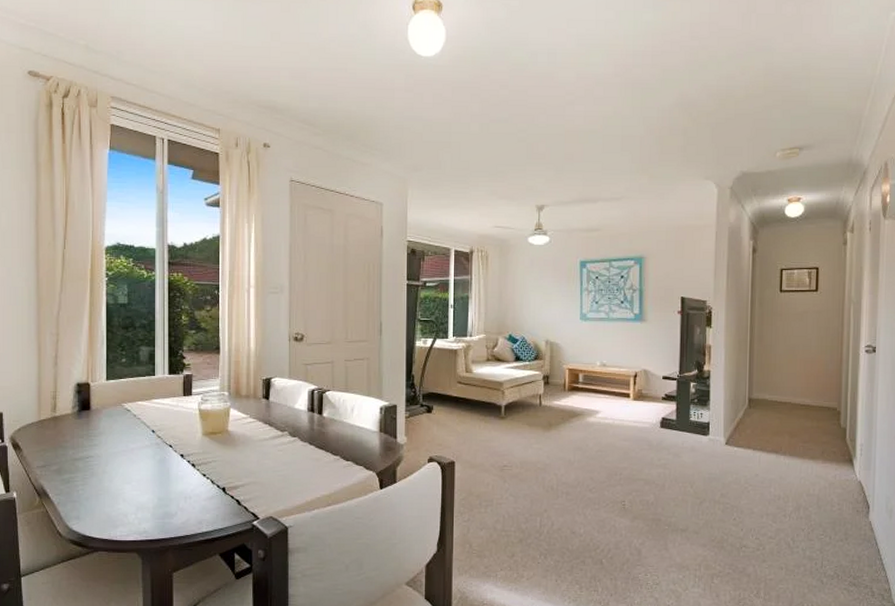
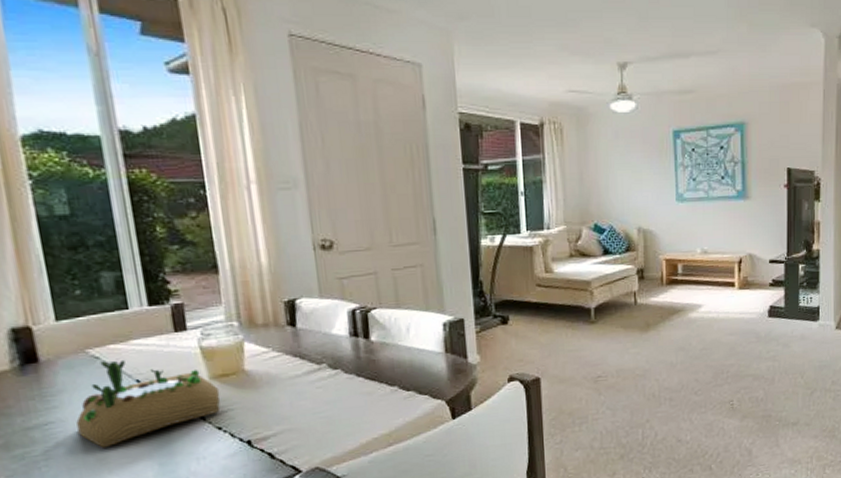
succulent planter: none [108,413,208,481] -> present [76,359,221,449]

